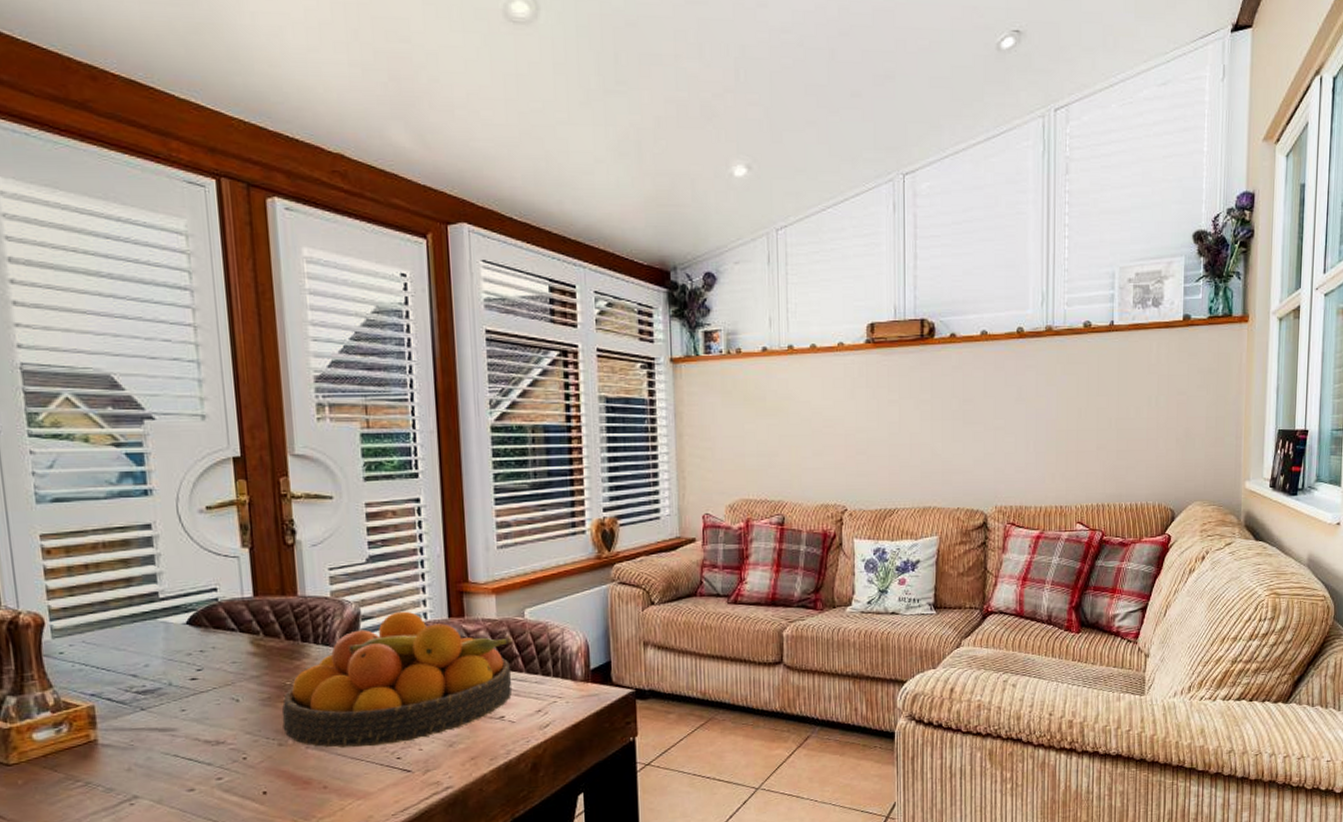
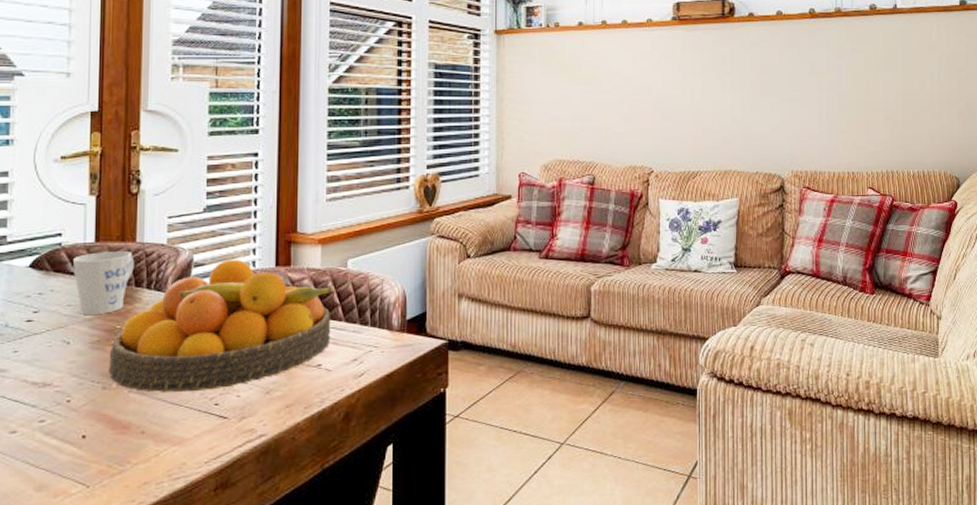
mug: none [233,605,299,671] -> present [73,250,135,315]

